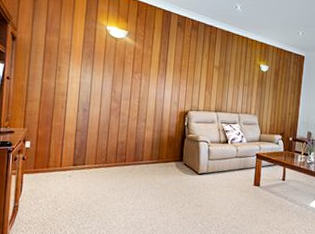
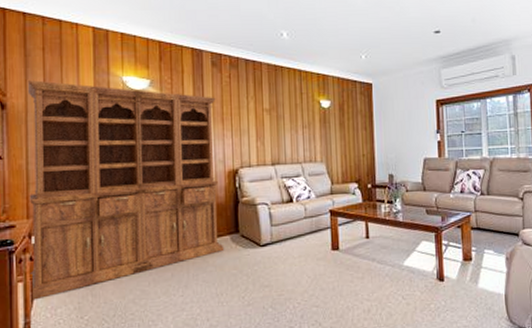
bookcase: none [19,20,178,191] -> present [28,80,224,302]

